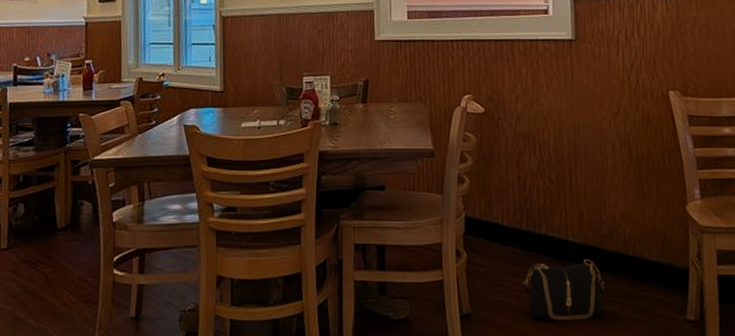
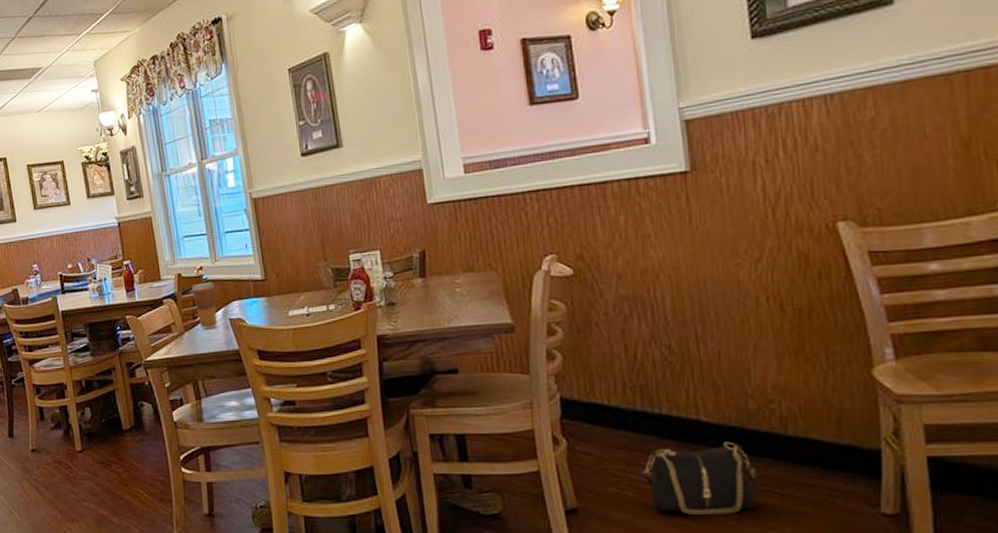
beverage cup: none [151,89,174,132] -> present [192,282,217,328]

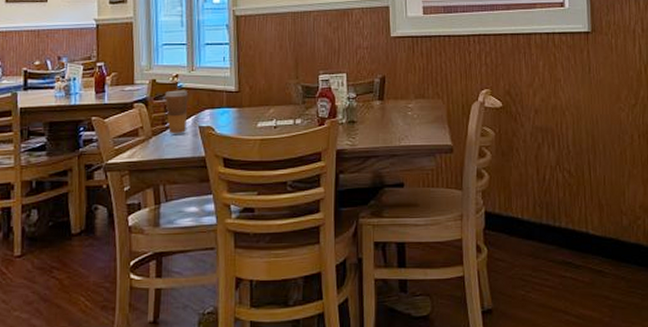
handbag: present [641,442,760,515] -> none [543,251,628,313]

